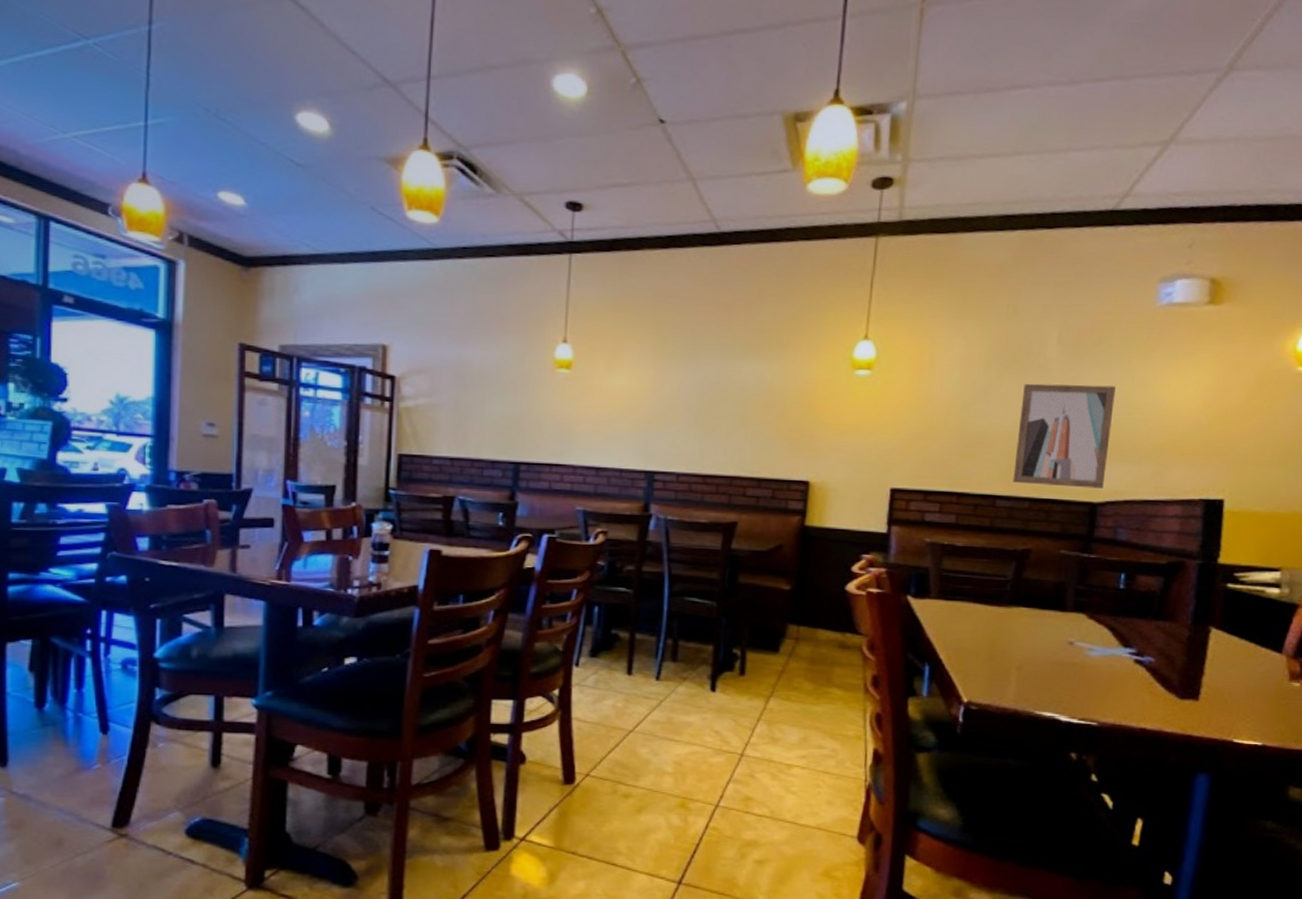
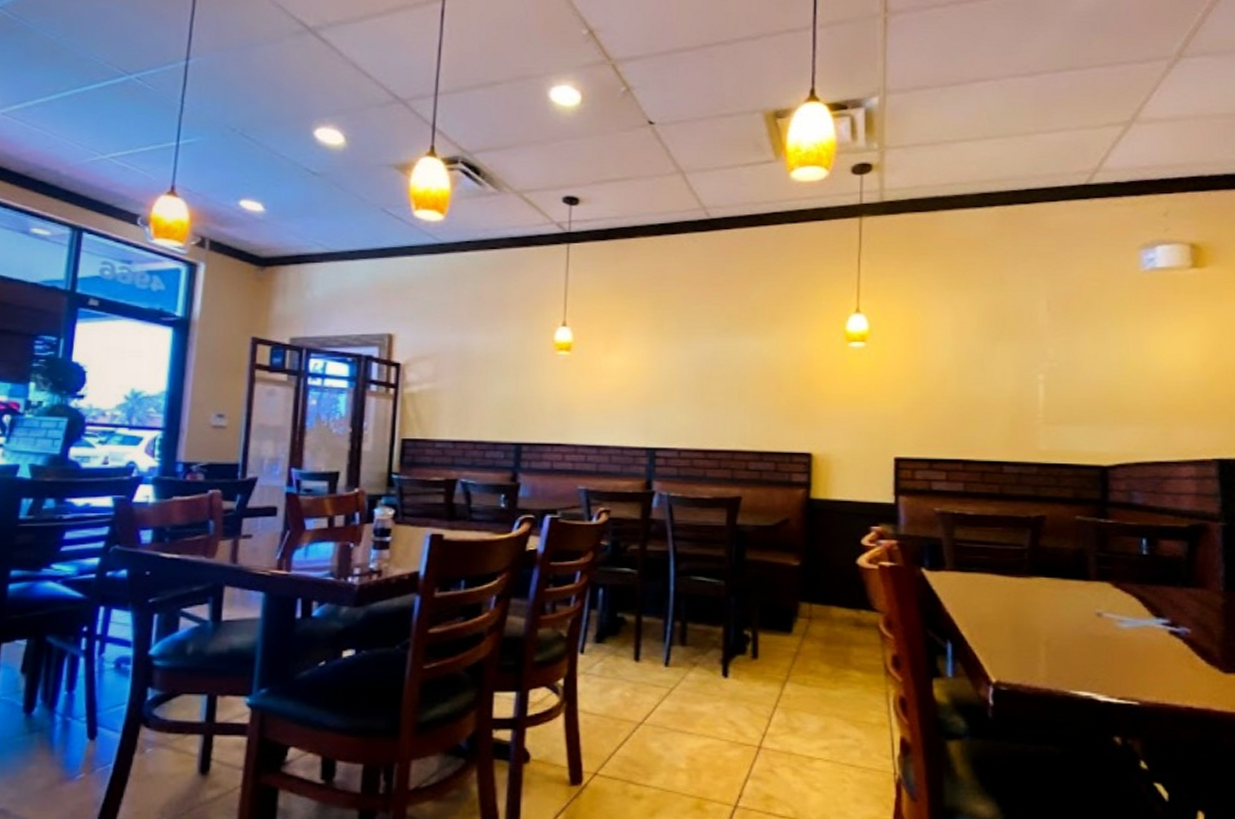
wall art: present [1013,383,1116,489] -> none [1017,349,1112,452]

